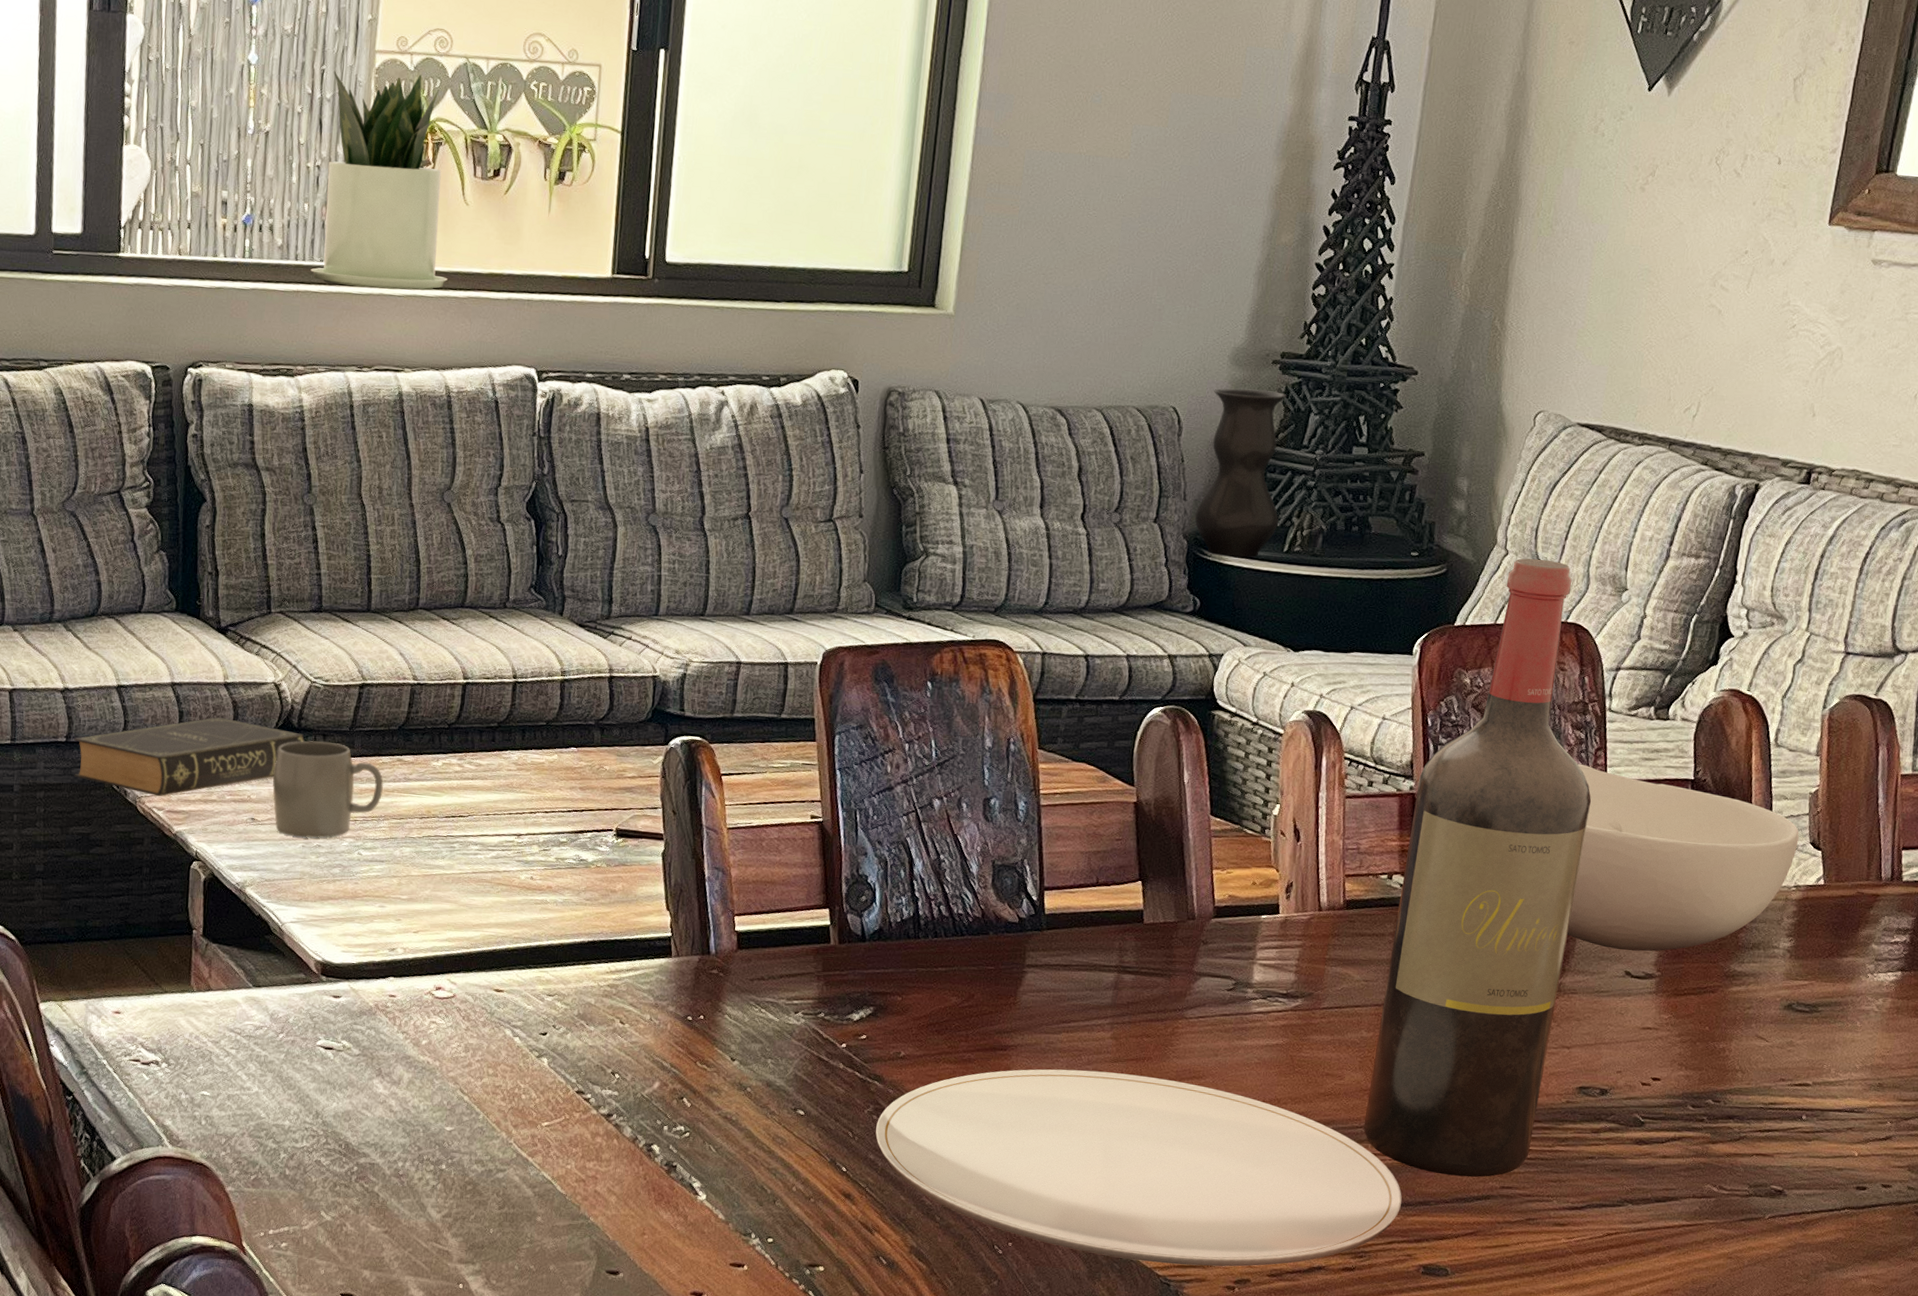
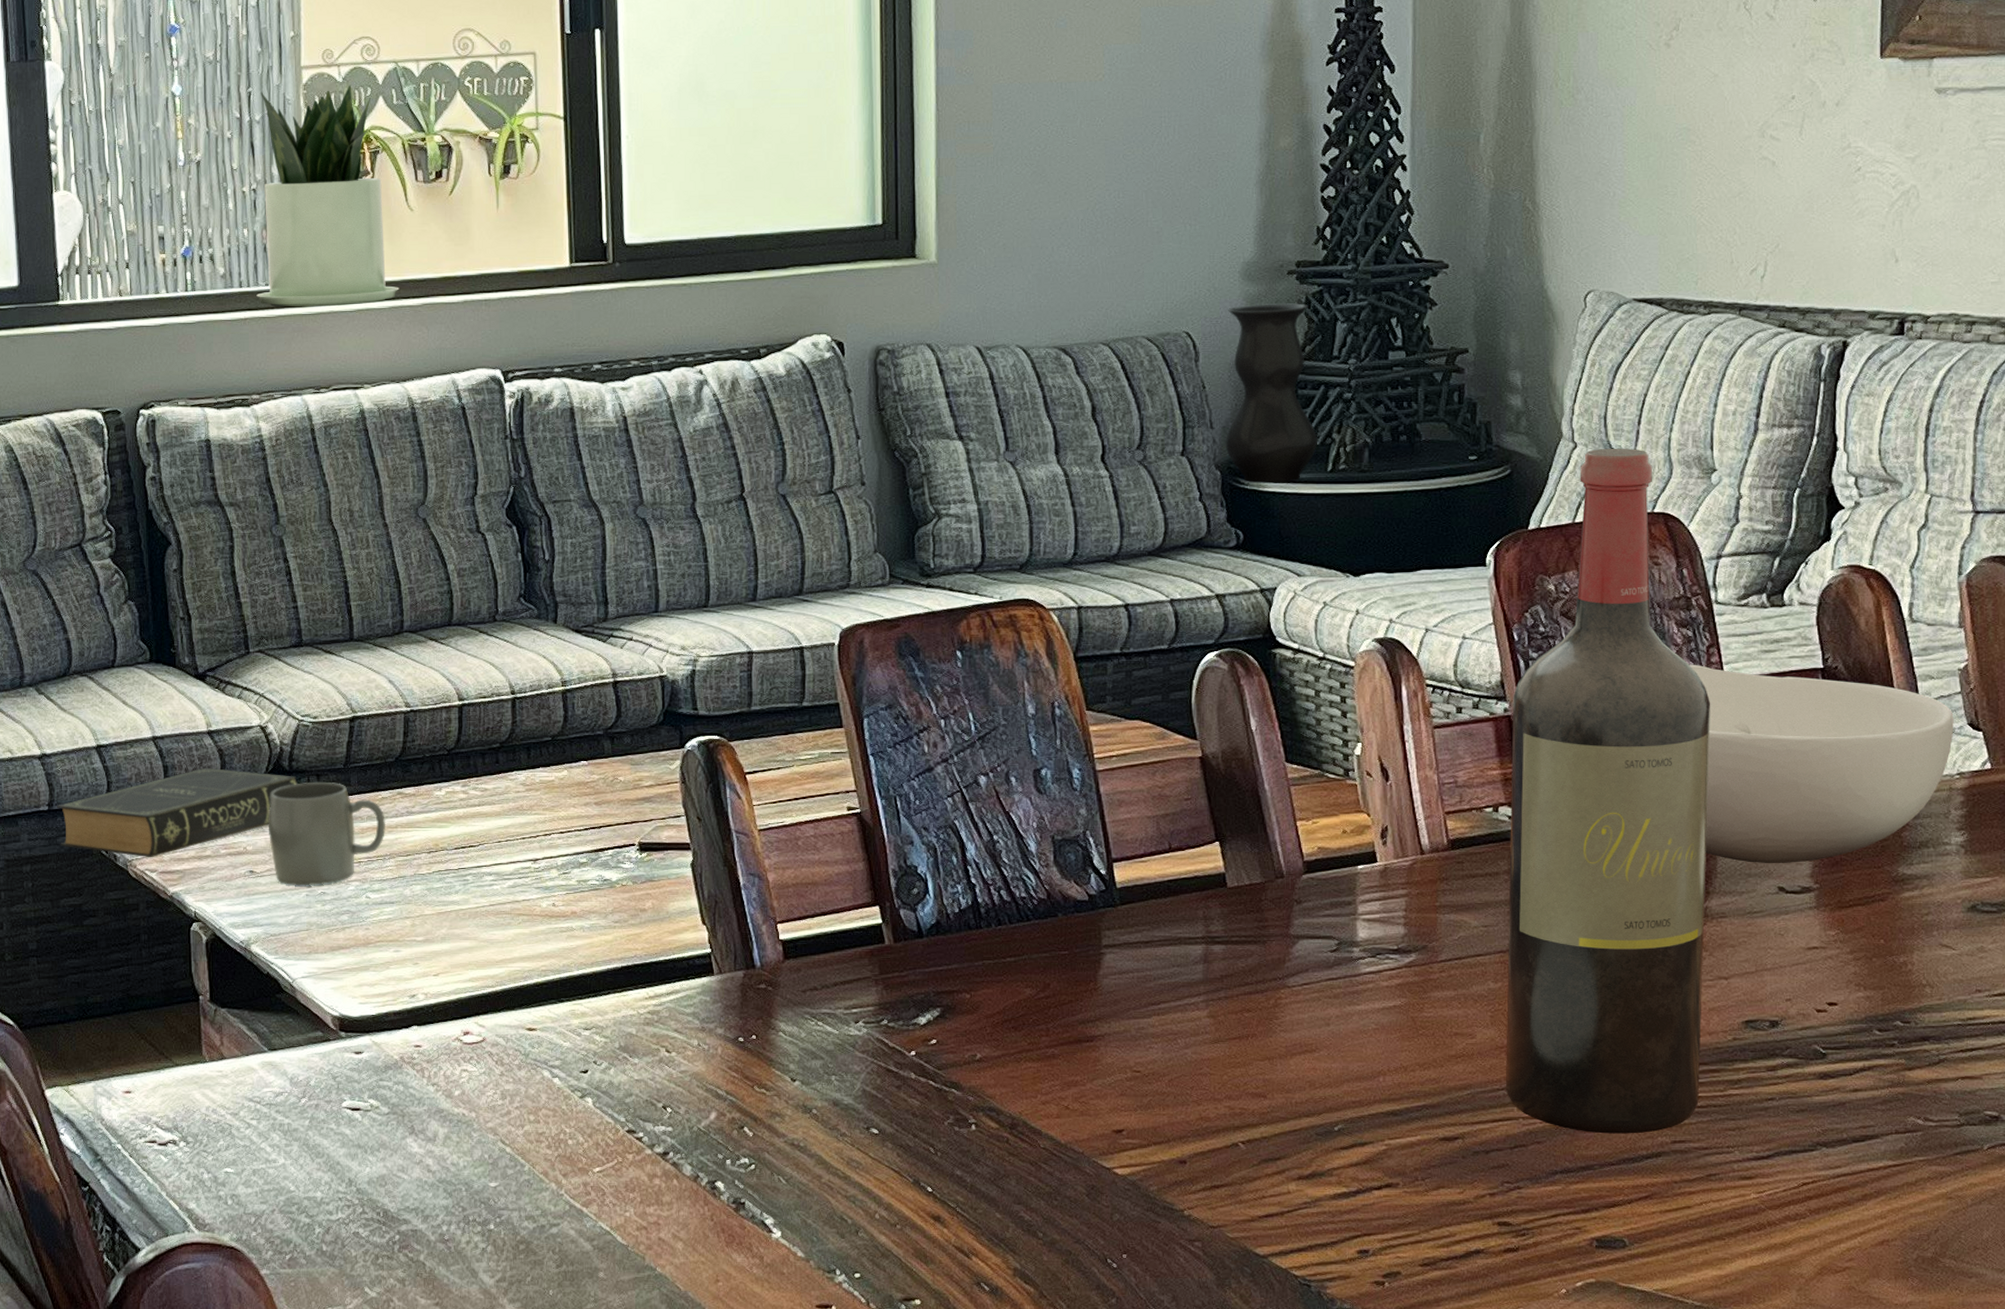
plate: present [875,1069,1402,1267] -> none [958,1055,1562,1262]

